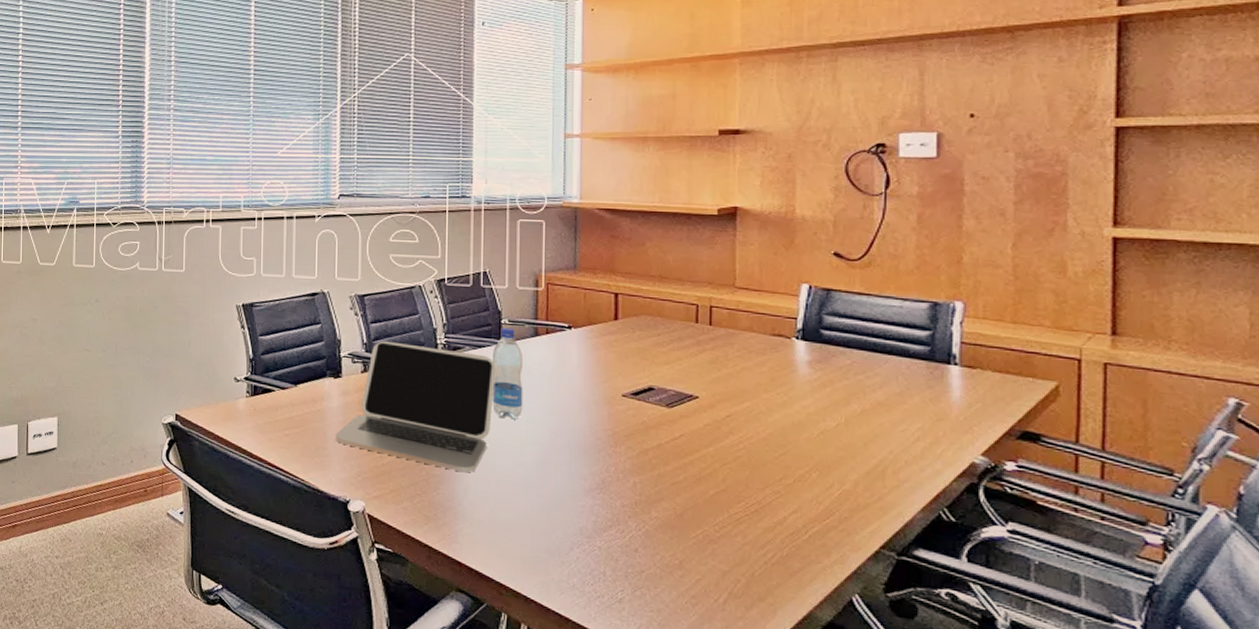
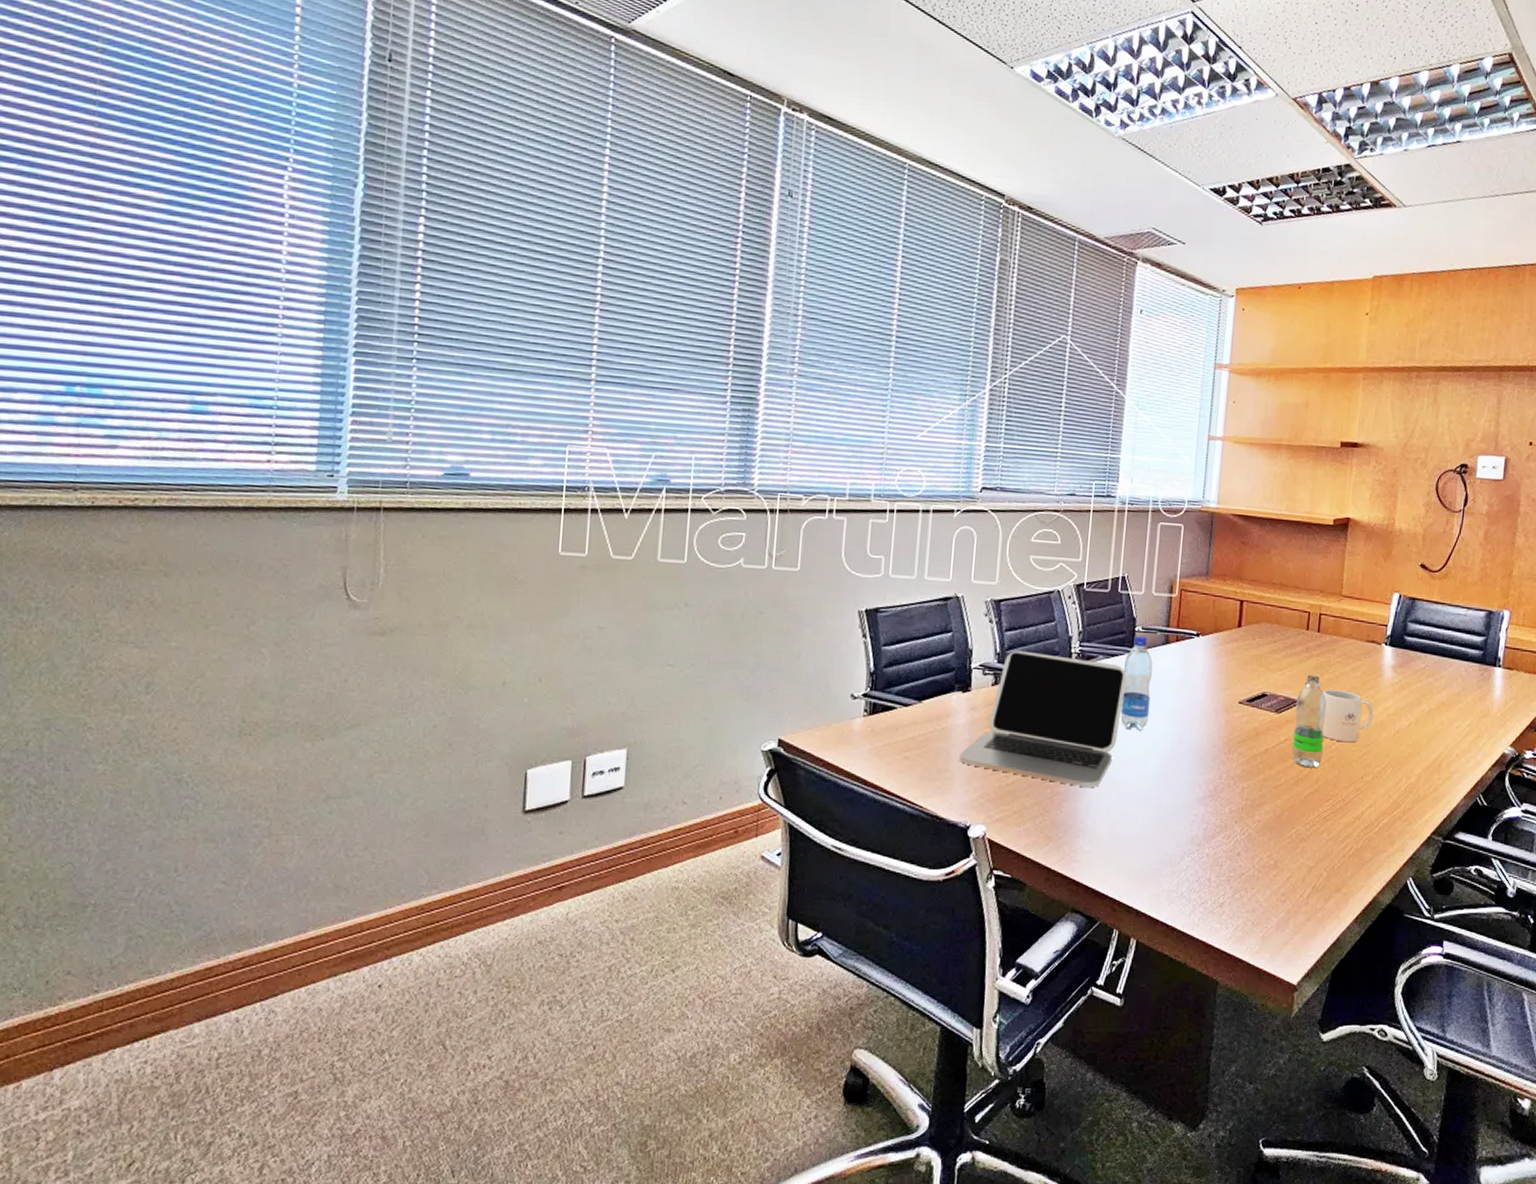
bottle: none [689,369,728,467] -> present [1292,675,1327,768]
mug: none [722,384,789,442] -> present [1322,688,1374,743]

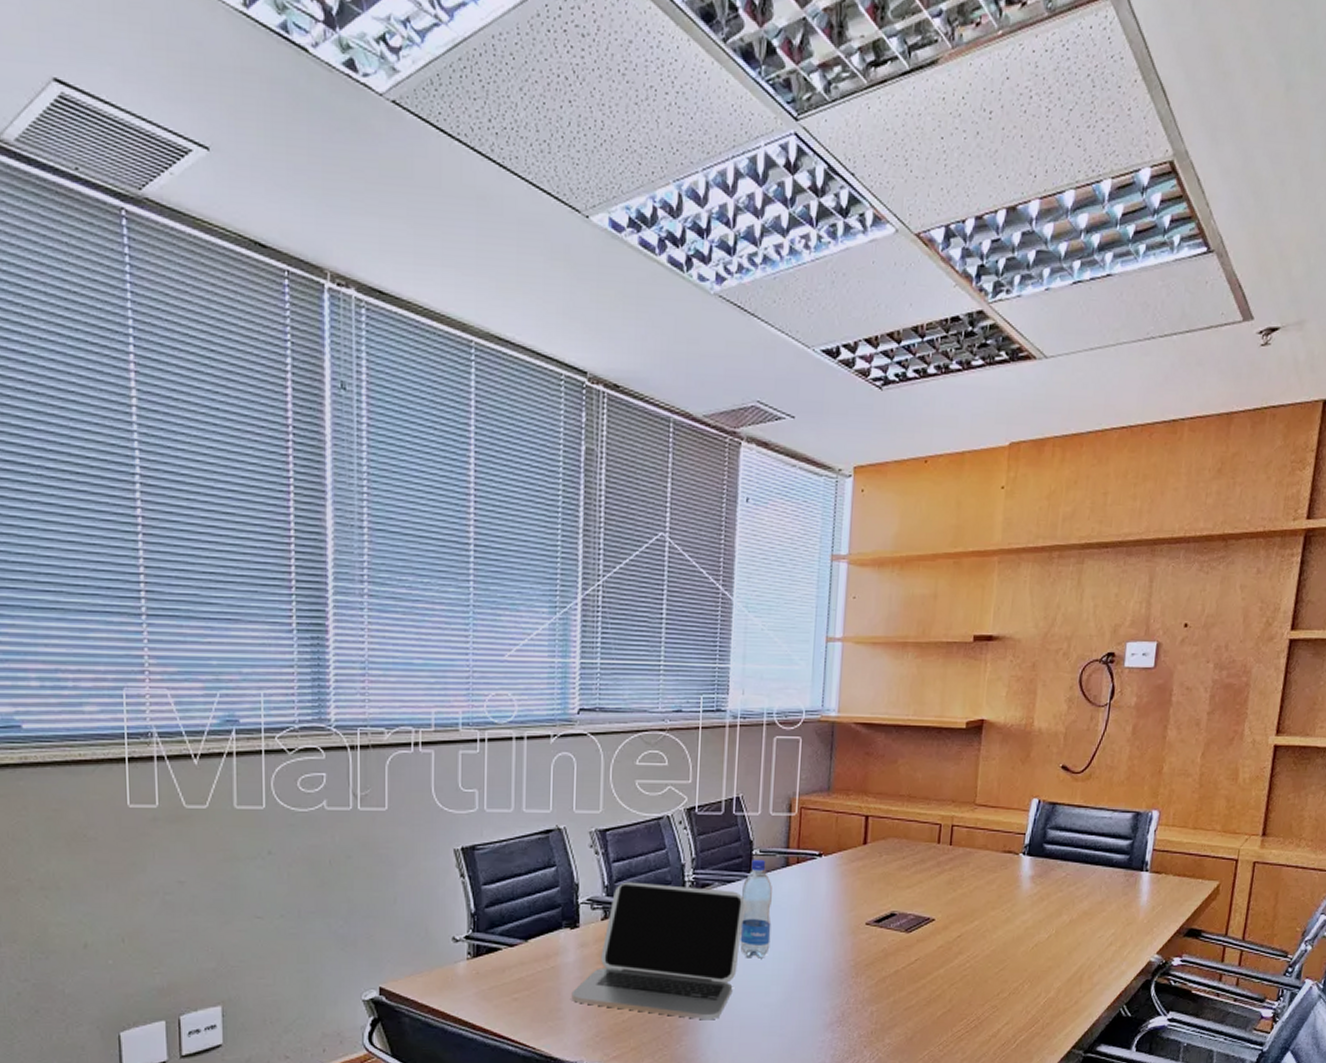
bottle: present [1292,675,1327,768] -> none [923,891,960,987]
mug: present [1322,688,1374,743] -> none [955,904,1011,959]

